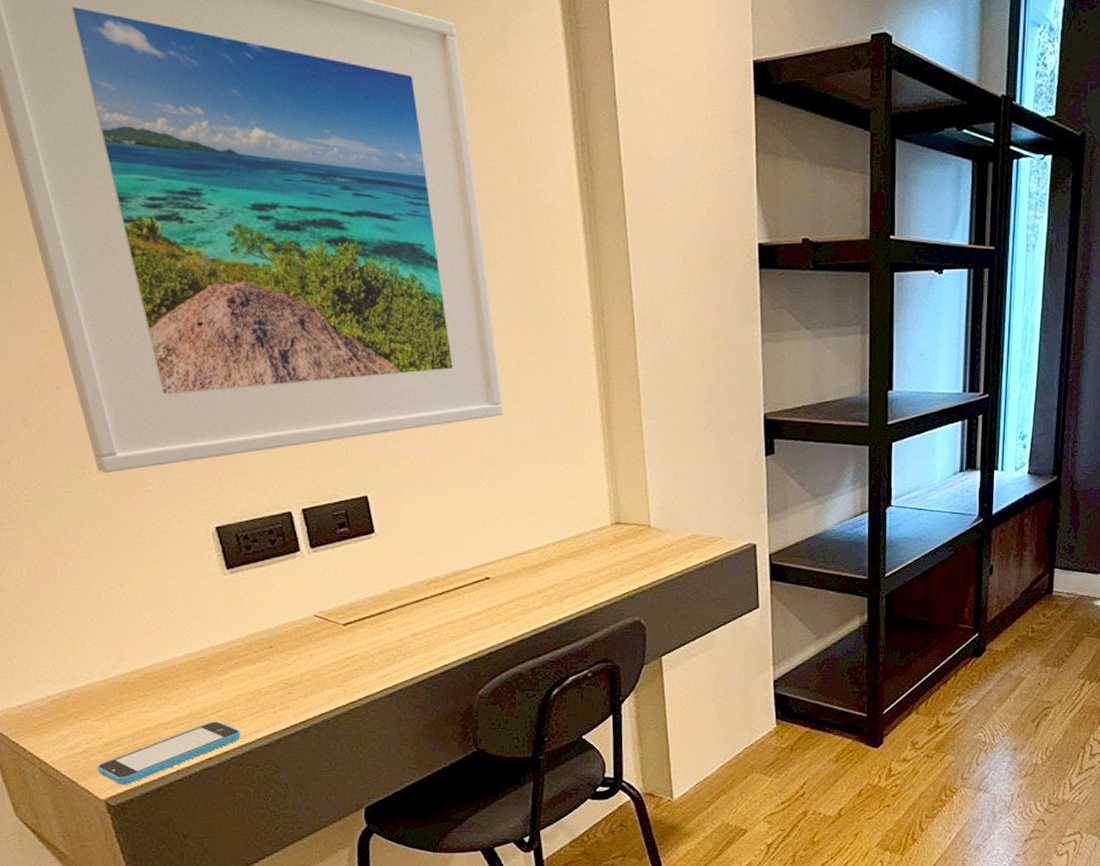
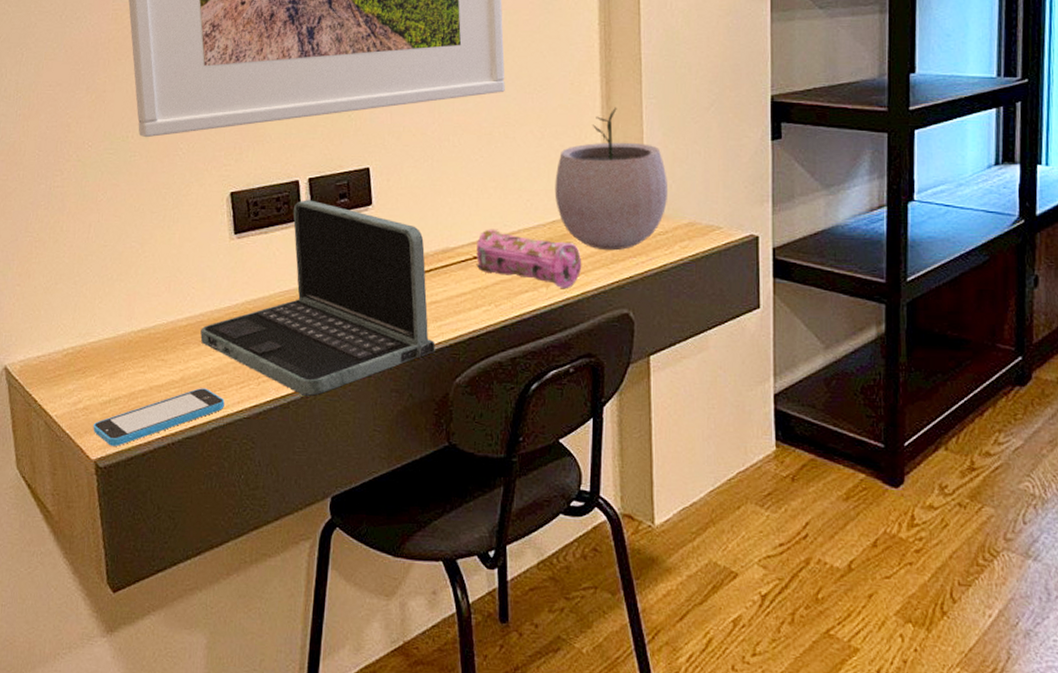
laptop: none [203,530,455,719] -> present [200,200,436,396]
pencil case: none [487,550,593,602] -> present [476,229,582,288]
plant pot: none [561,428,672,565] -> present [554,107,669,251]

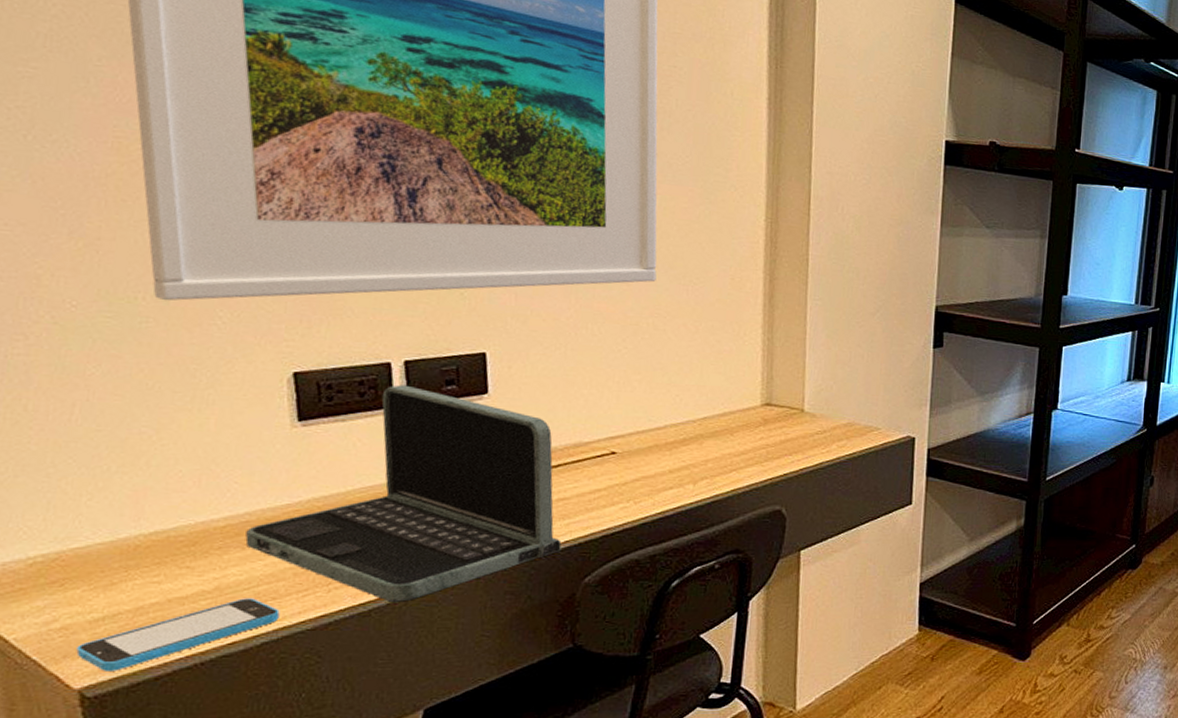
pencil case: present [476,229,582,288] -> none [614,423,734,485]
plant pot: present [554,107,669,251] -> none [707,306,829,449]

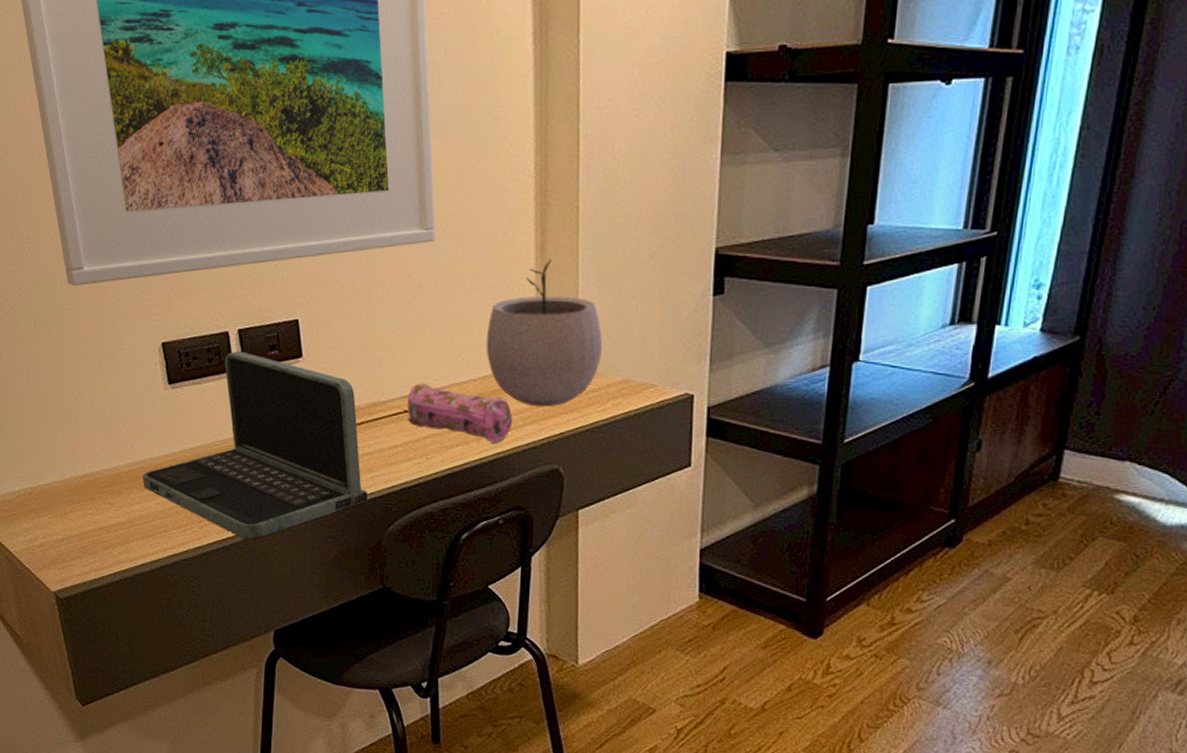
smartphone: present [76,598,280,671] -> none [50,529,170,580]
pencil case: none [614,423,734,485] -> present [407,383,513,443]
plant pot: none [707,306,829,449] -> present [486,259,603,407]

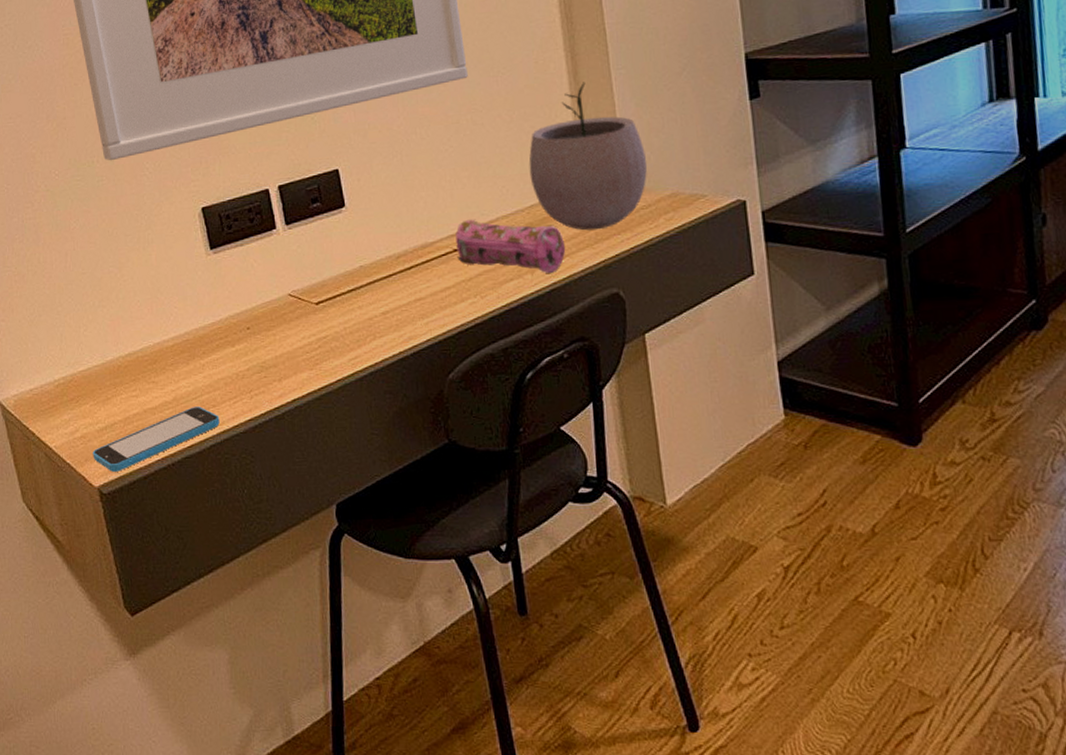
smartphone: none [50,529,170,580] -> present [92,406,220,472]
laptop: present [143,351,368,540] -> none [188,207,425,405]

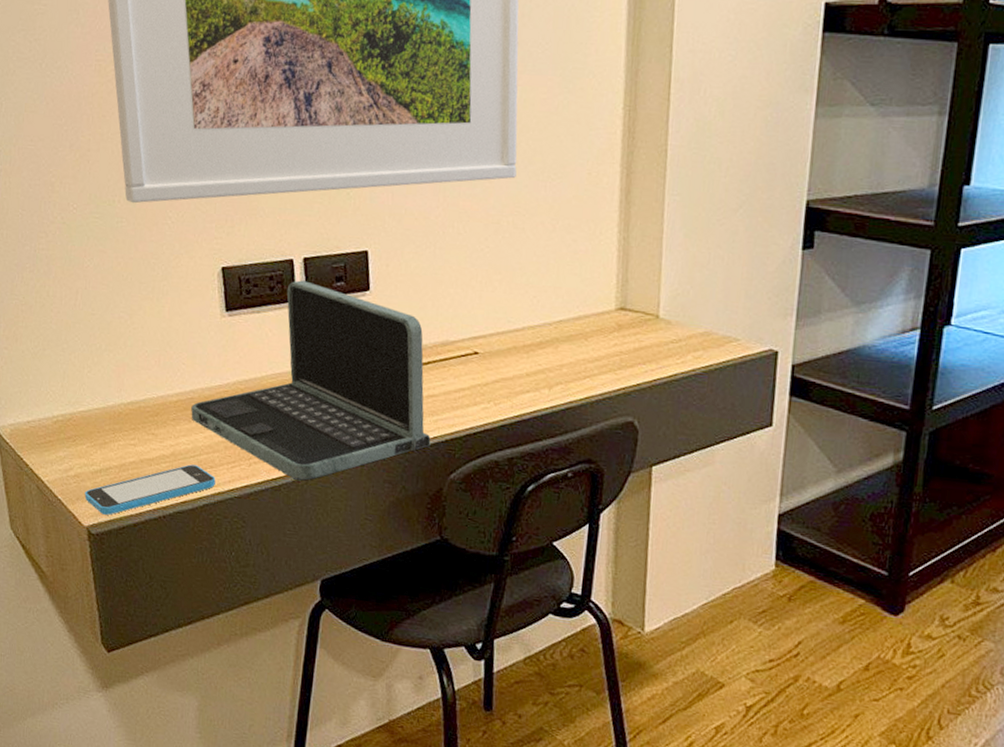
laptop: none [188,207,425,405] -> present [191,280,431,481]
pencil case: present [455,219,566,273] -> none [476,324,588,391]
plant pot: present [529,82,648,231] -> none [563,202,686,356]

